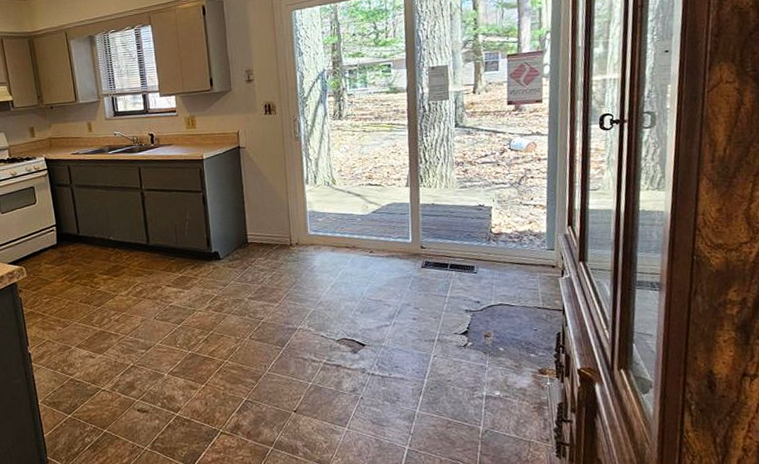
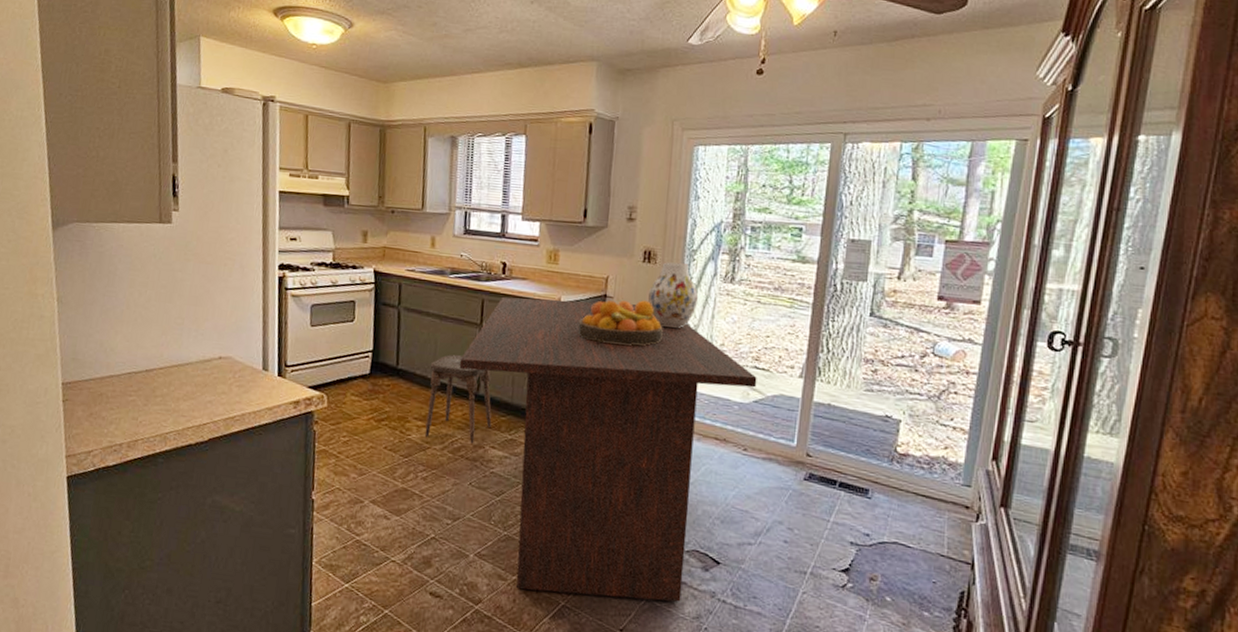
stool: none [105,216,164,287] -> present [424,354,492,444]
dining table: none [129,150,373,394] -> present [459,296,757,602]
fruit bowl: none [220,145,291,186] -> present [577,300,663,346]
vase: none [274,110,315,165] -> present [648,262,699,329]

